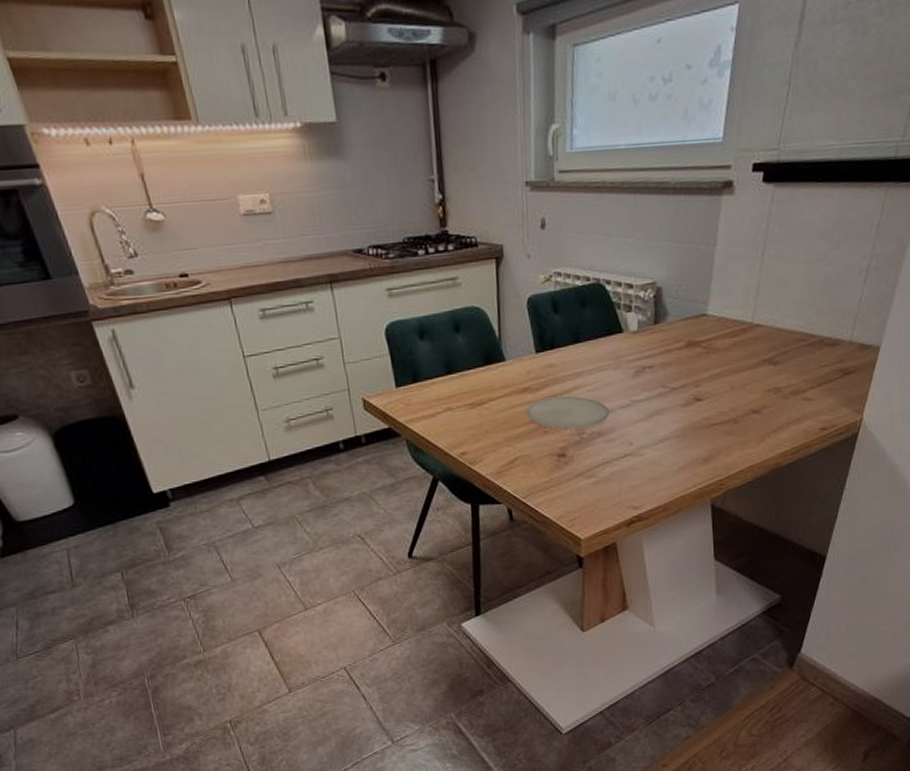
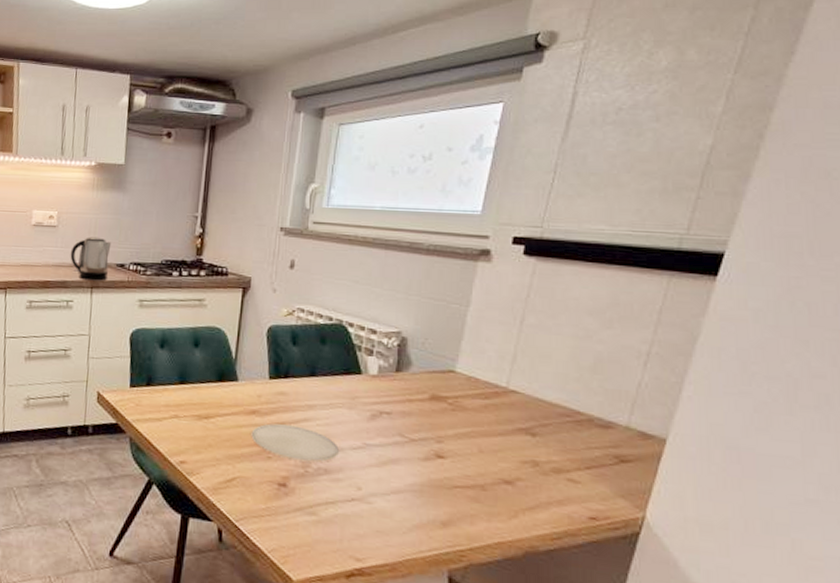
kettle: none [296,219,347,276] -> present [70,237,112,282]

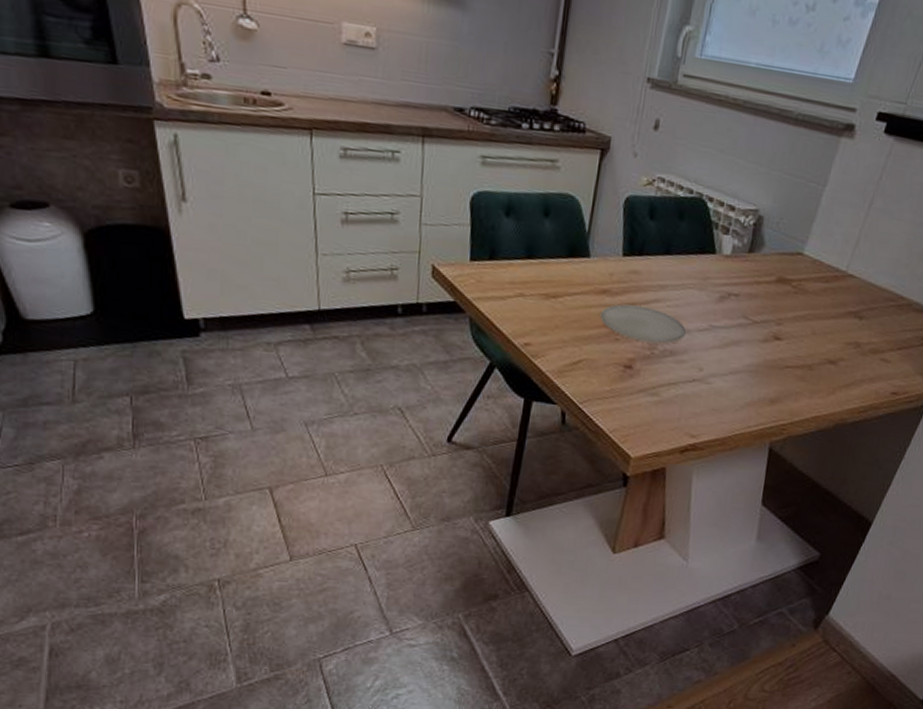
kettle: present [70,237,112,282] -> none [394,67,448,129]

